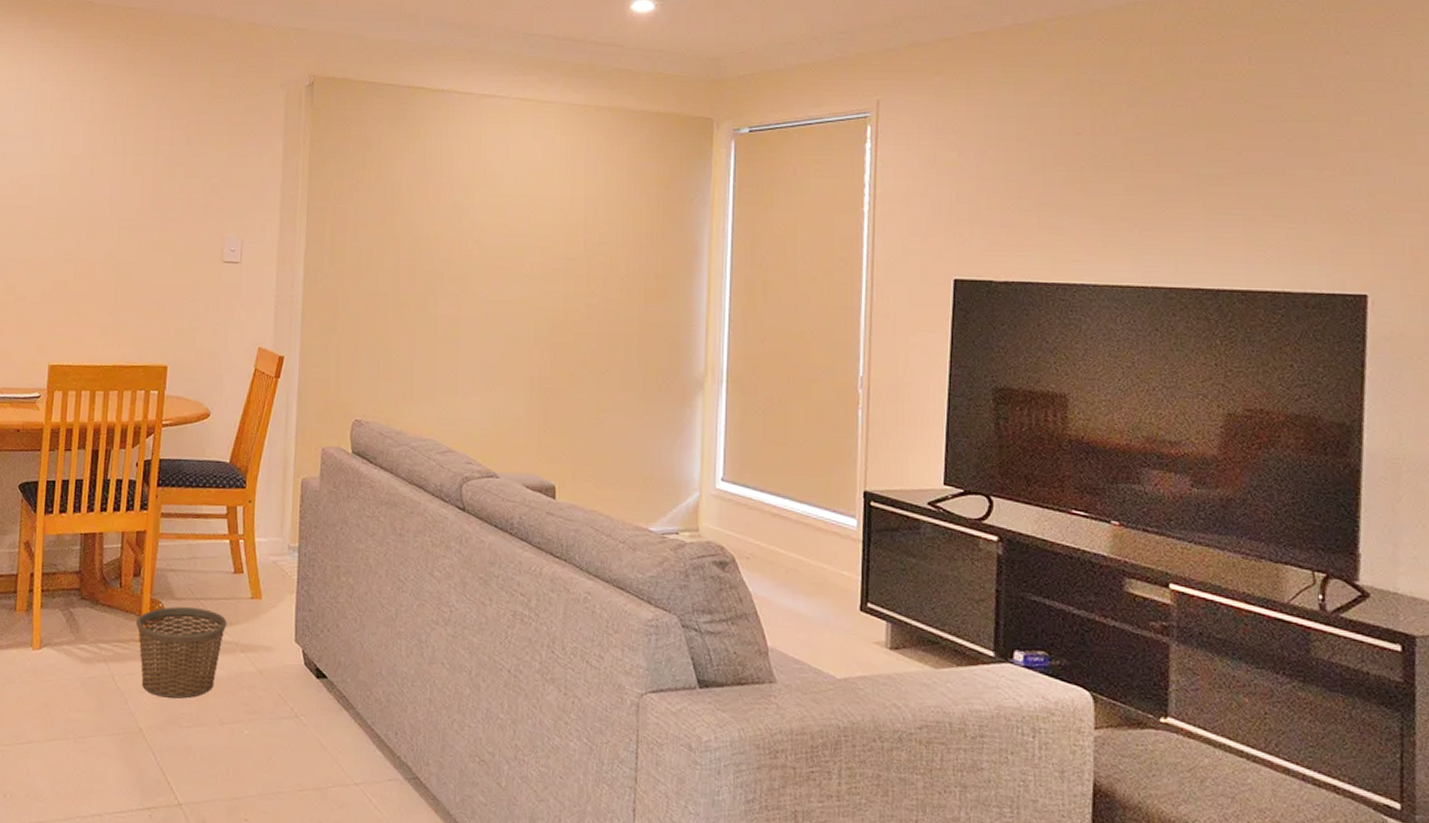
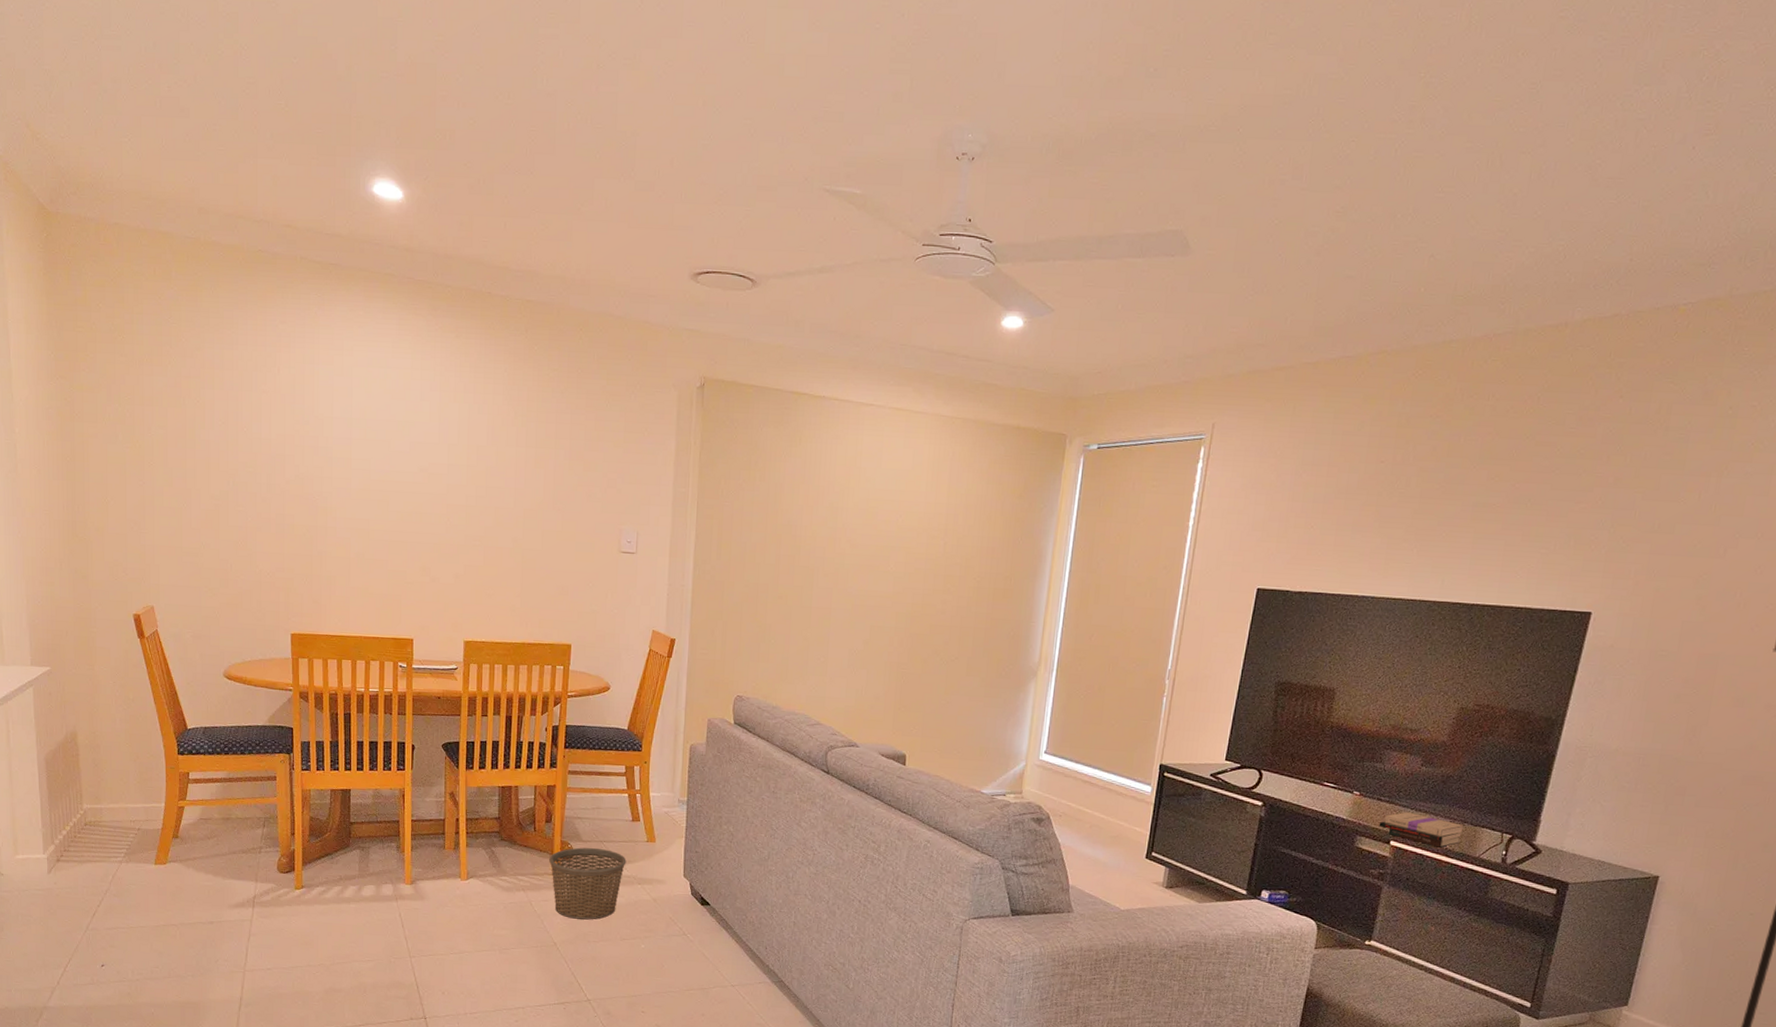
books: none [1150,545,1262,592] -> present [1378,811,1464,848]

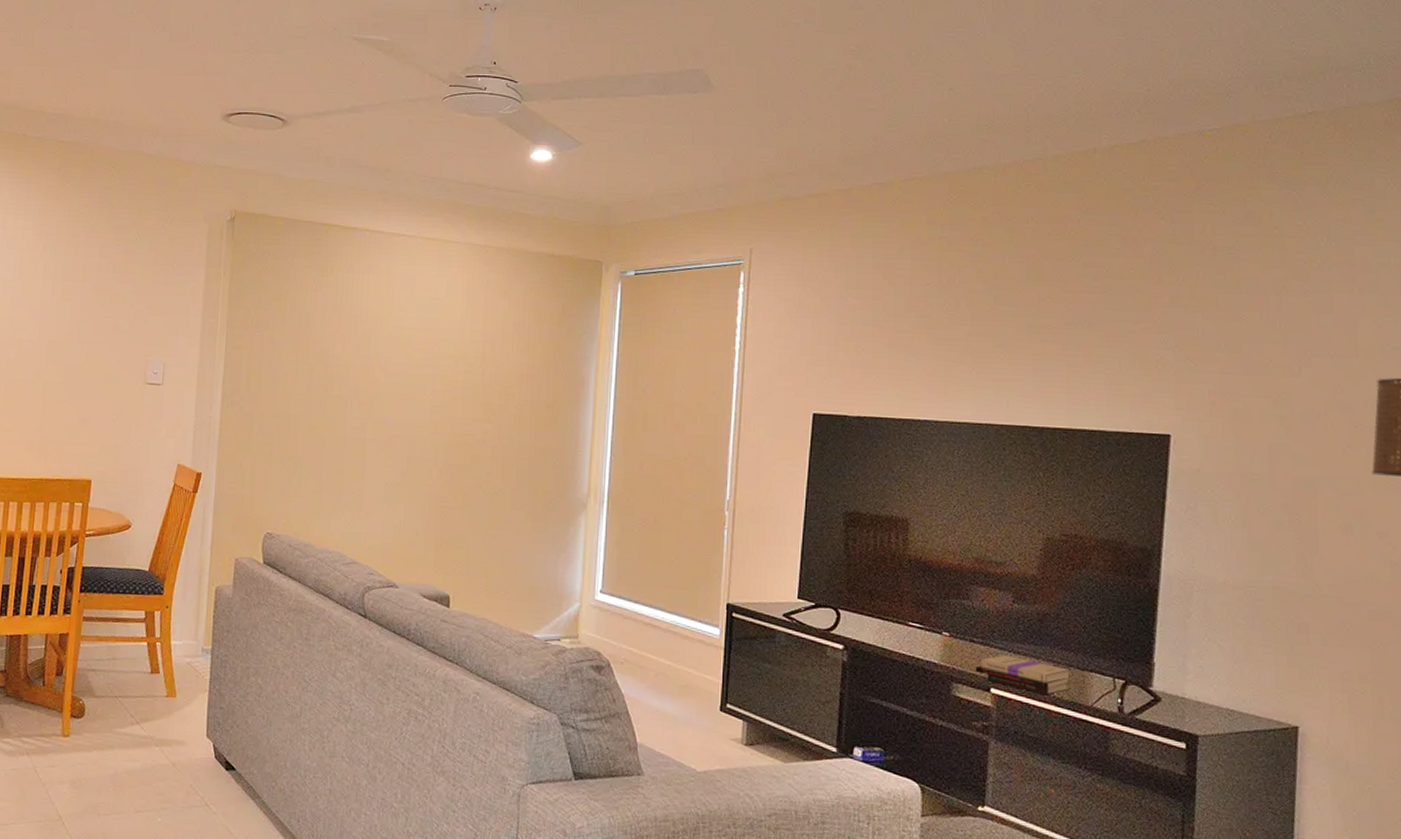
basket: present [549,847,627,920] -> none [58,704,144,789]

